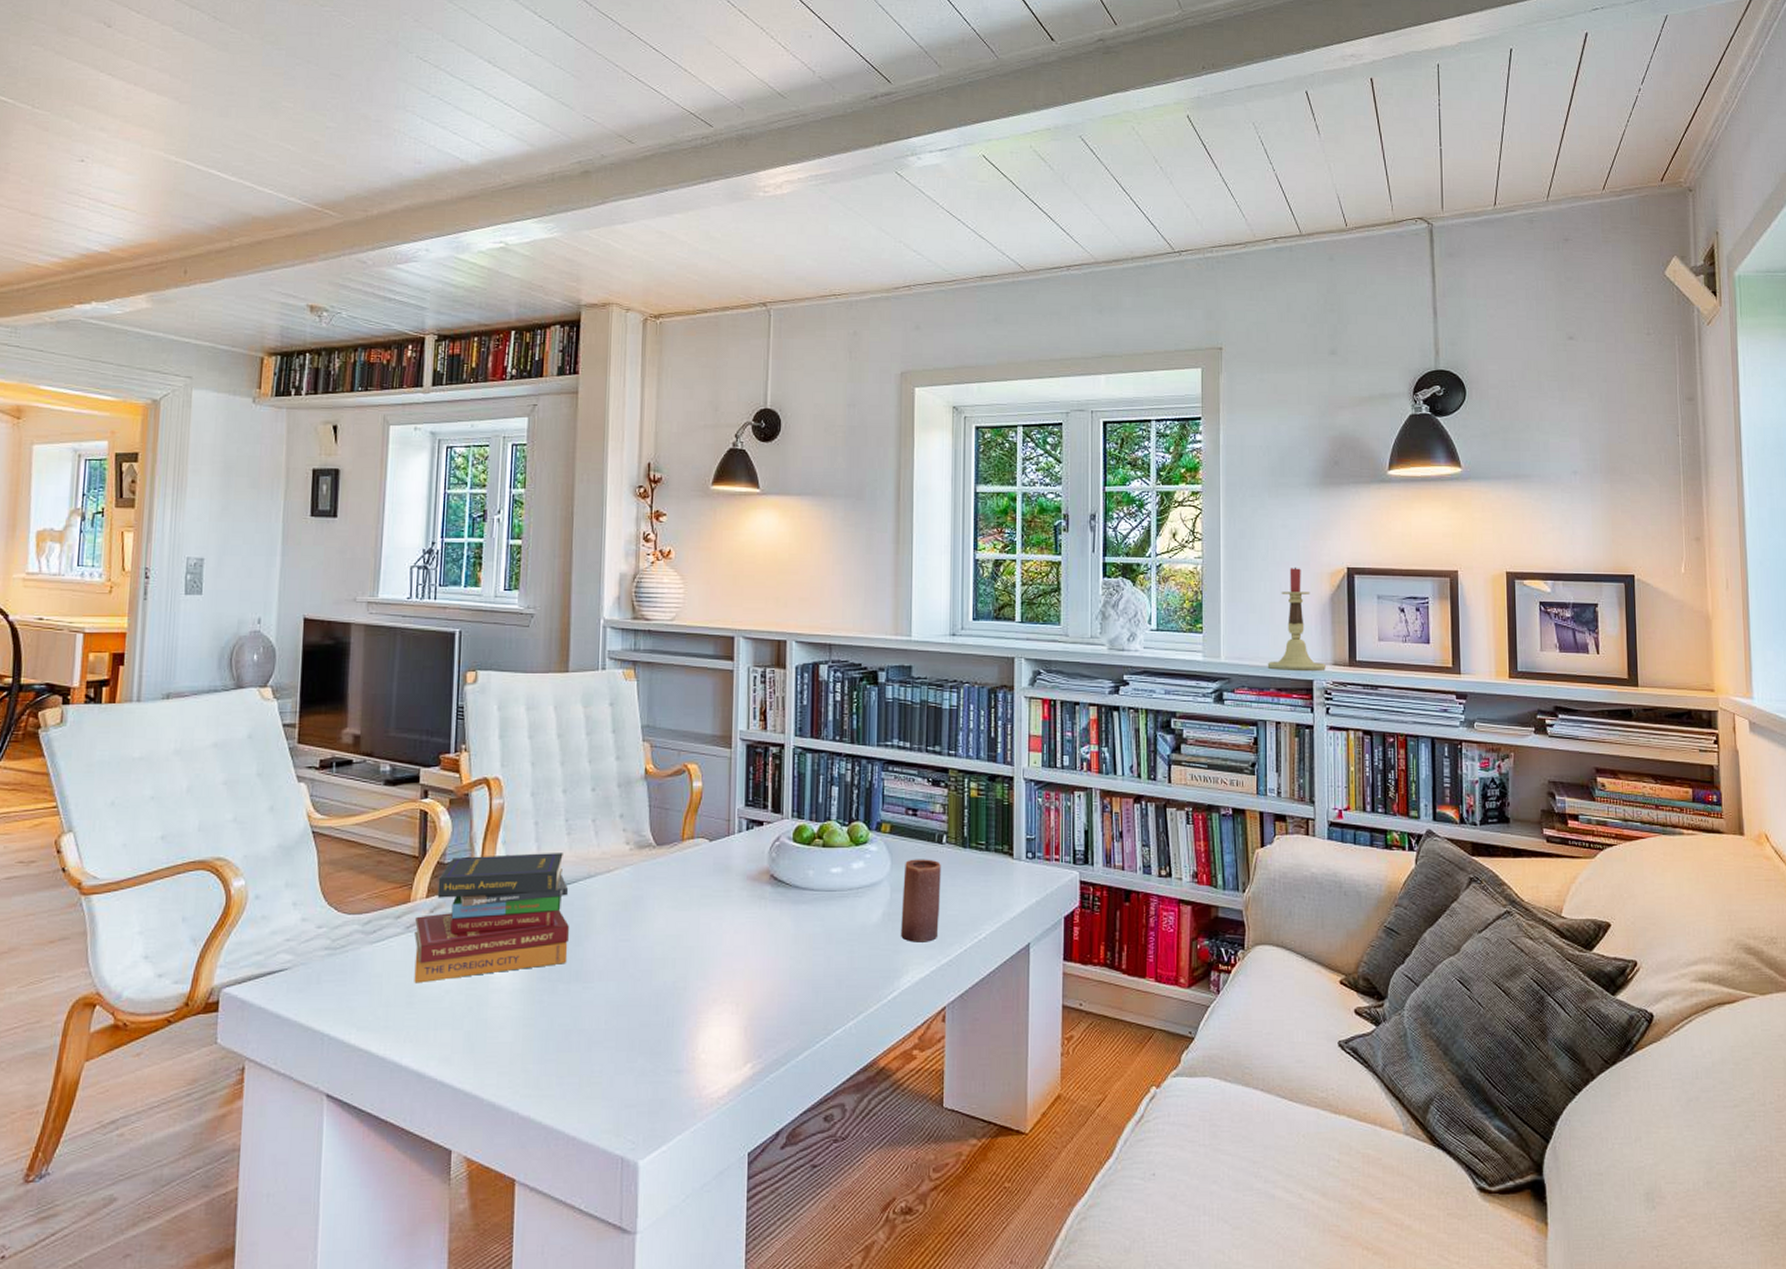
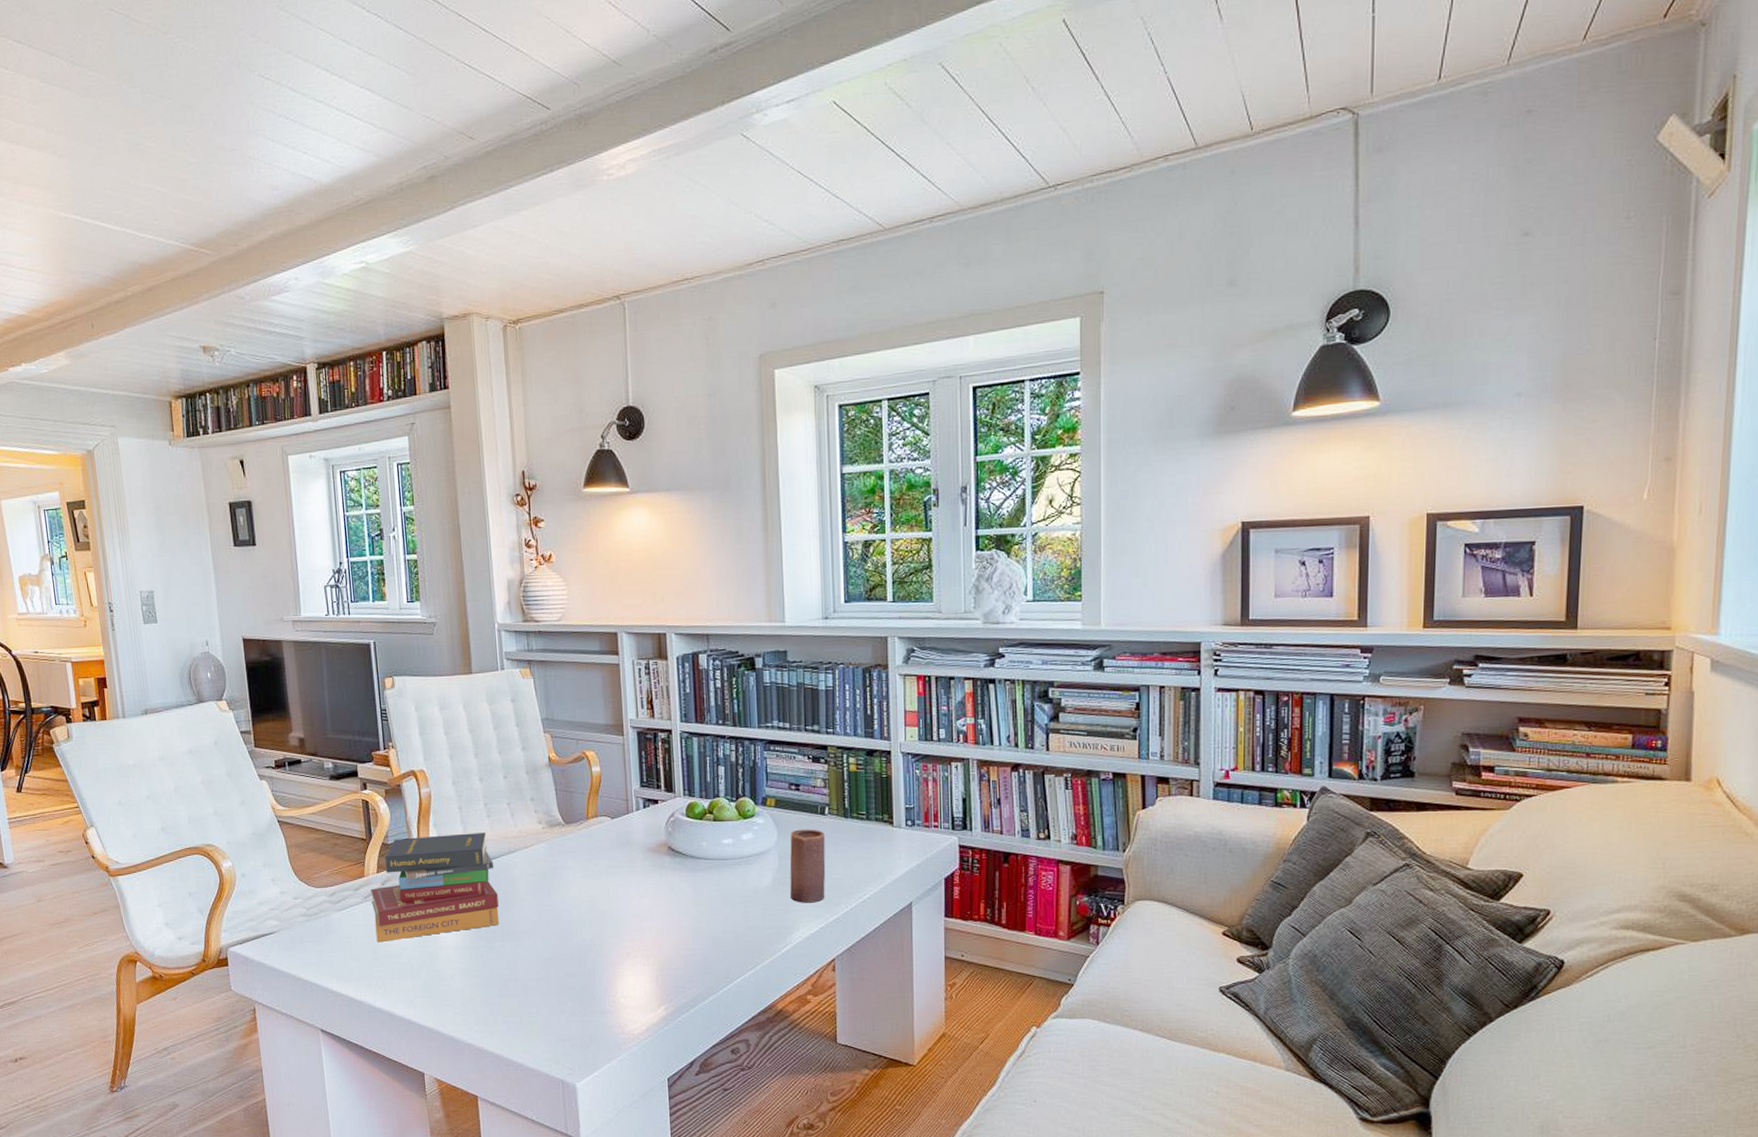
candlestick: present [1267,567,1326,672] -> none [1151,525,1215,635]

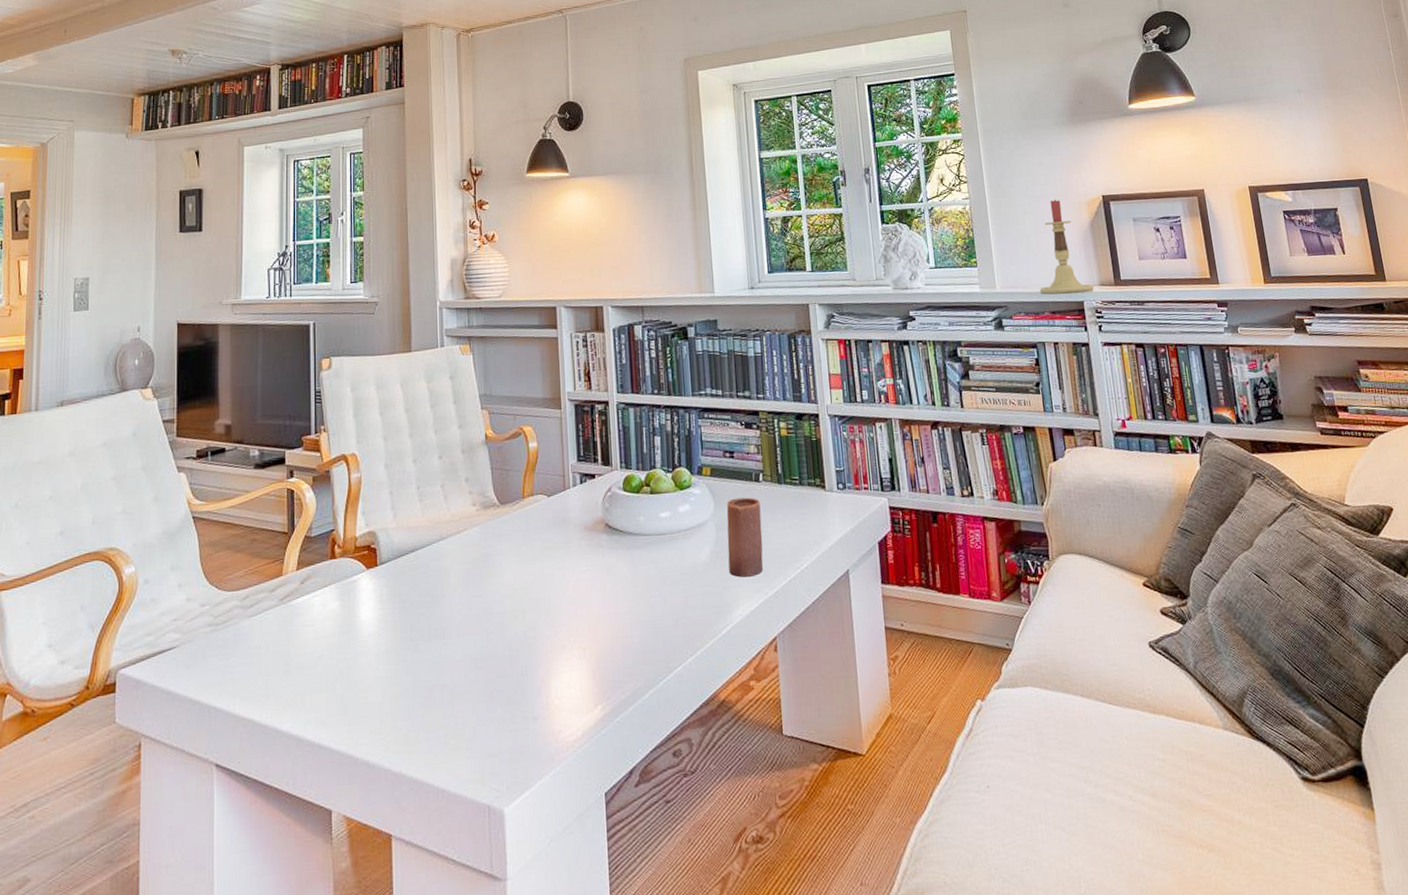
books: present [371,833,499,943] -> none [287,518,427,652]
candlestick: none [1151,525,1215,635] -> present [1039,199,1094,295]

